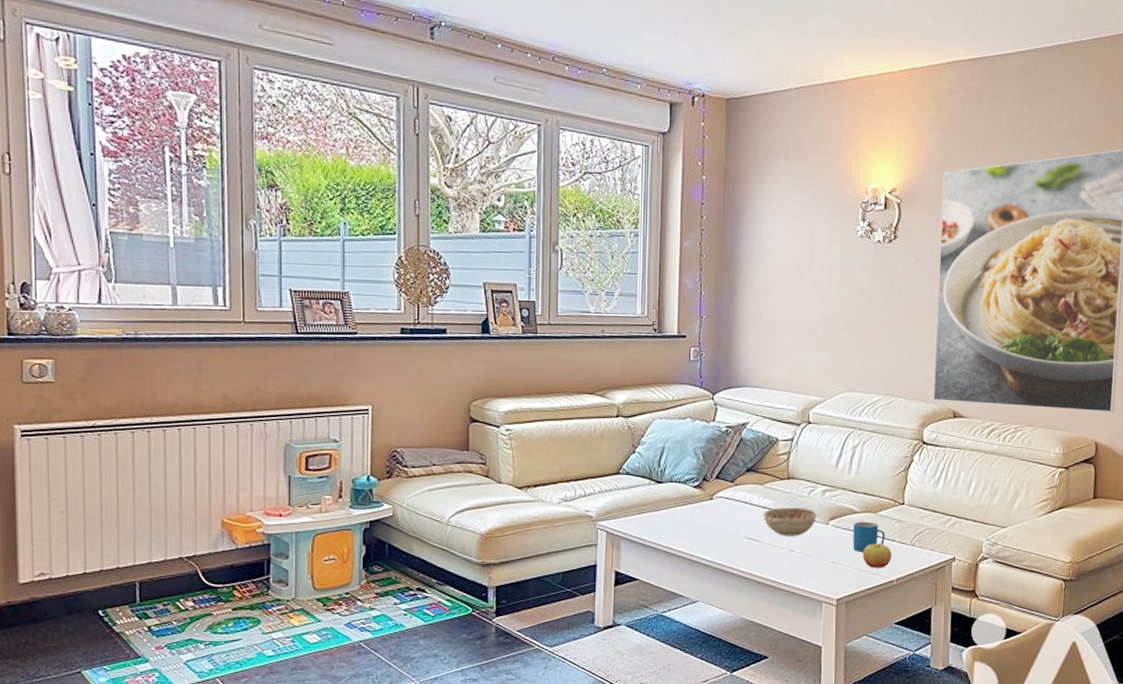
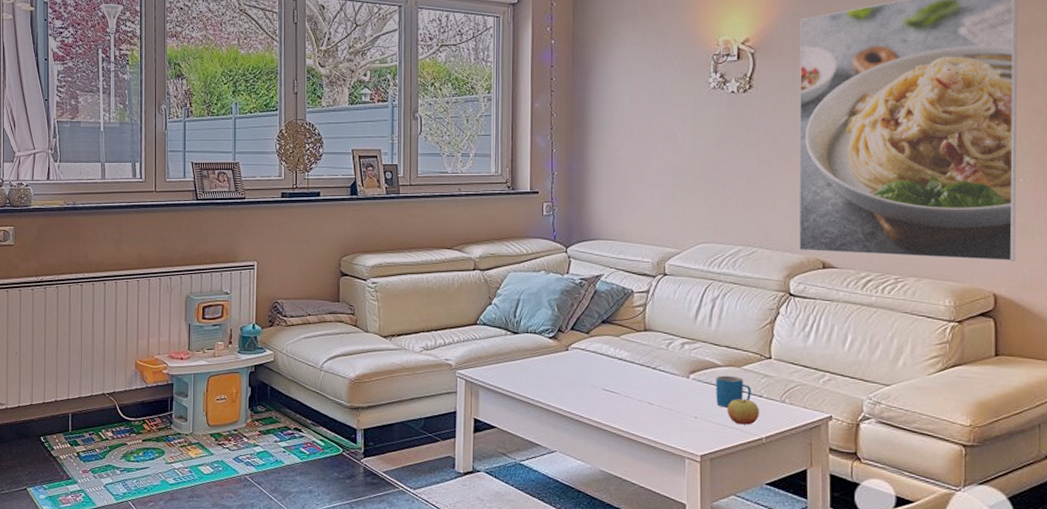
decorative bowl: present [763,507,817,536] -> none [620,359,676,389]

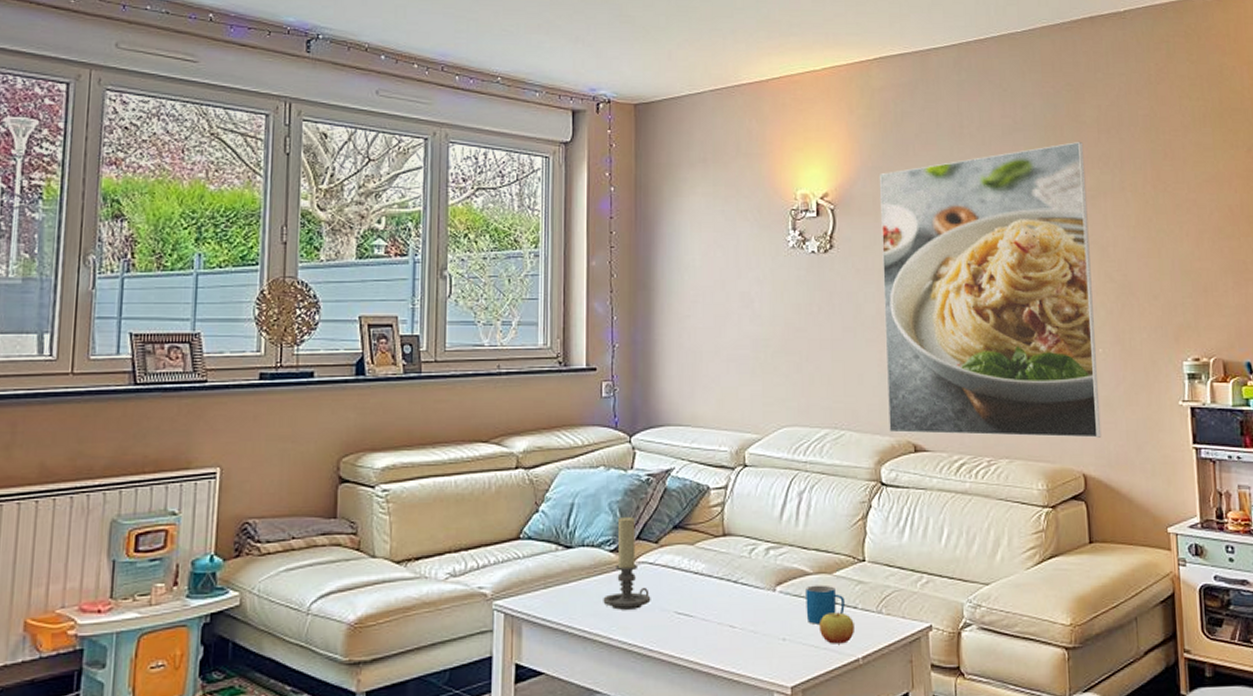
candle holder: none [543,311,582,384] -> present [603,516,651,610]

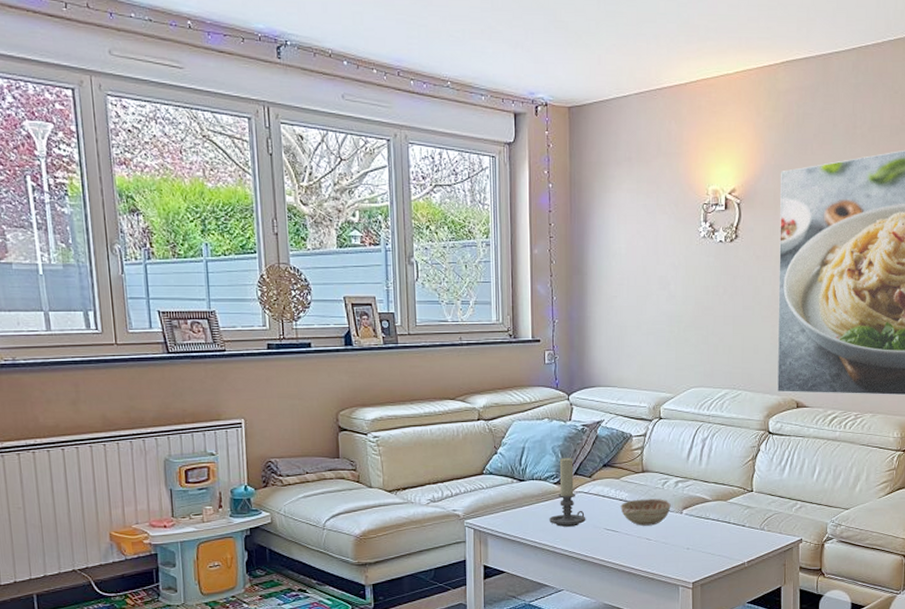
decorative bowl: none [695,571,761,608] -> present [620,499,671,526]
mug: present [806,585,845,624] -> none [705,509,736,538]
apple: present [818,612,854,644] -> none [715,529,742,552]

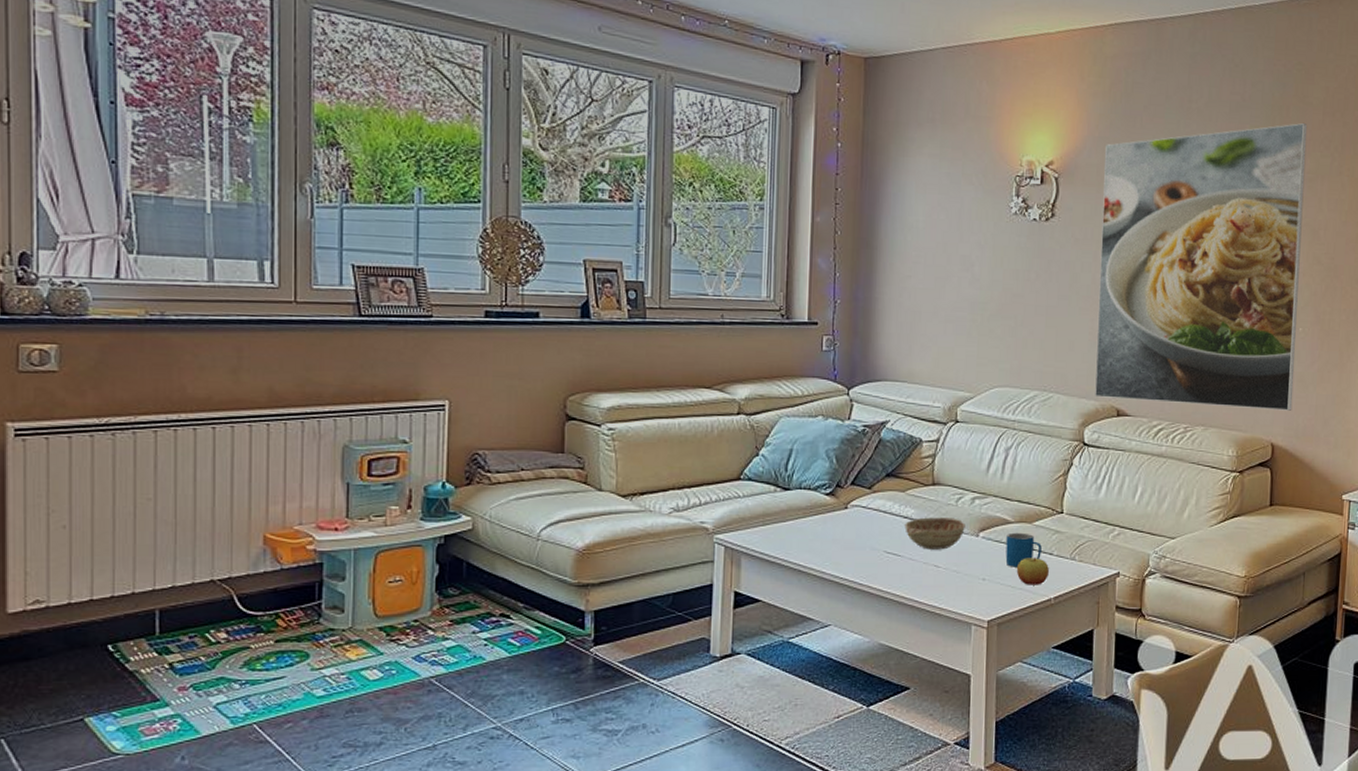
candle holder: present [549,457,586,527] -> none [818,463,863,548]
mug: none [705,509,736,538] -> present [1005,532,1042,567]
apple: none [715,529,742,552] -> present [1016,558,1049,585]

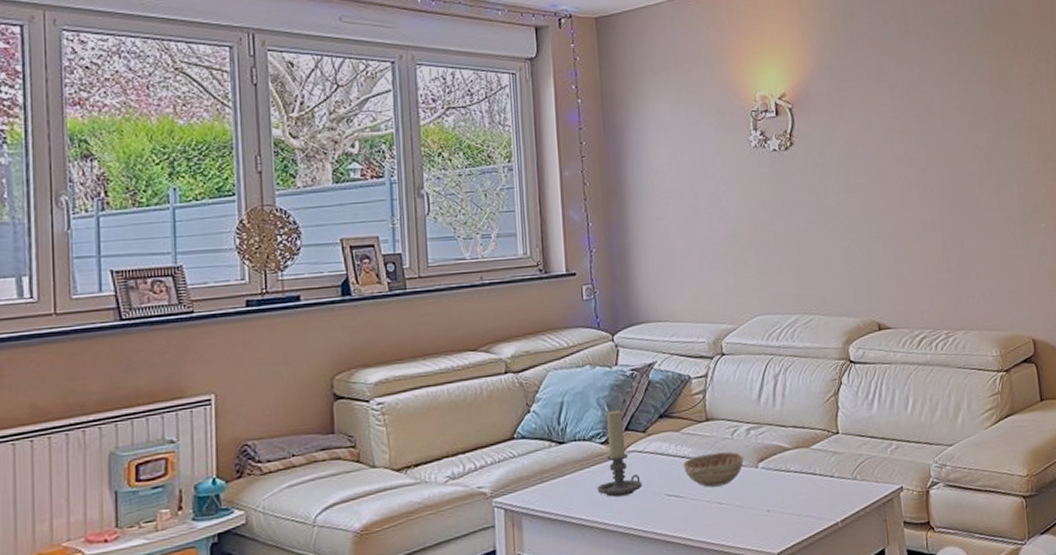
candle holder: none [818,463,863,548] -> present [597,409,643,497]
mug: present [1005,532,1042,567] -> none [786,458,823,495]
apple: present [1016,558,1049,585] -> none [799,482,833,511]
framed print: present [1094,122,1308,411] -> none [832,31,1047,314]

